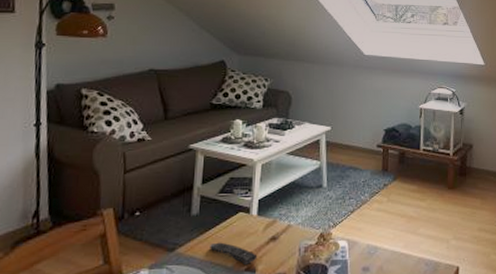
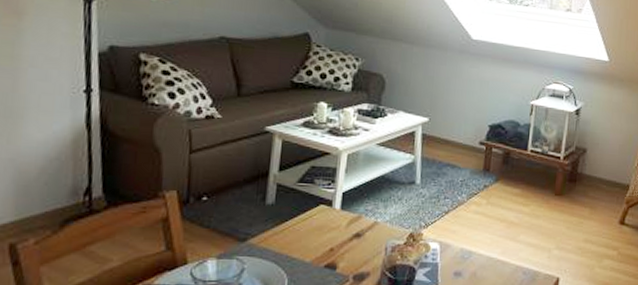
remote control: present [210,242,258,265] -> none [286,235,339,261]

